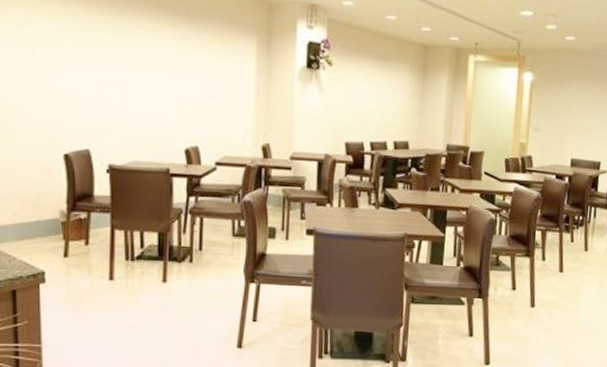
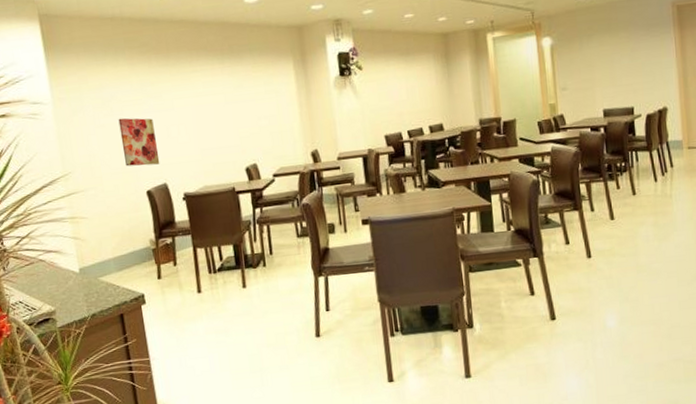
wall art: none [40,63,85,126] -> present [118,118,160,167]

